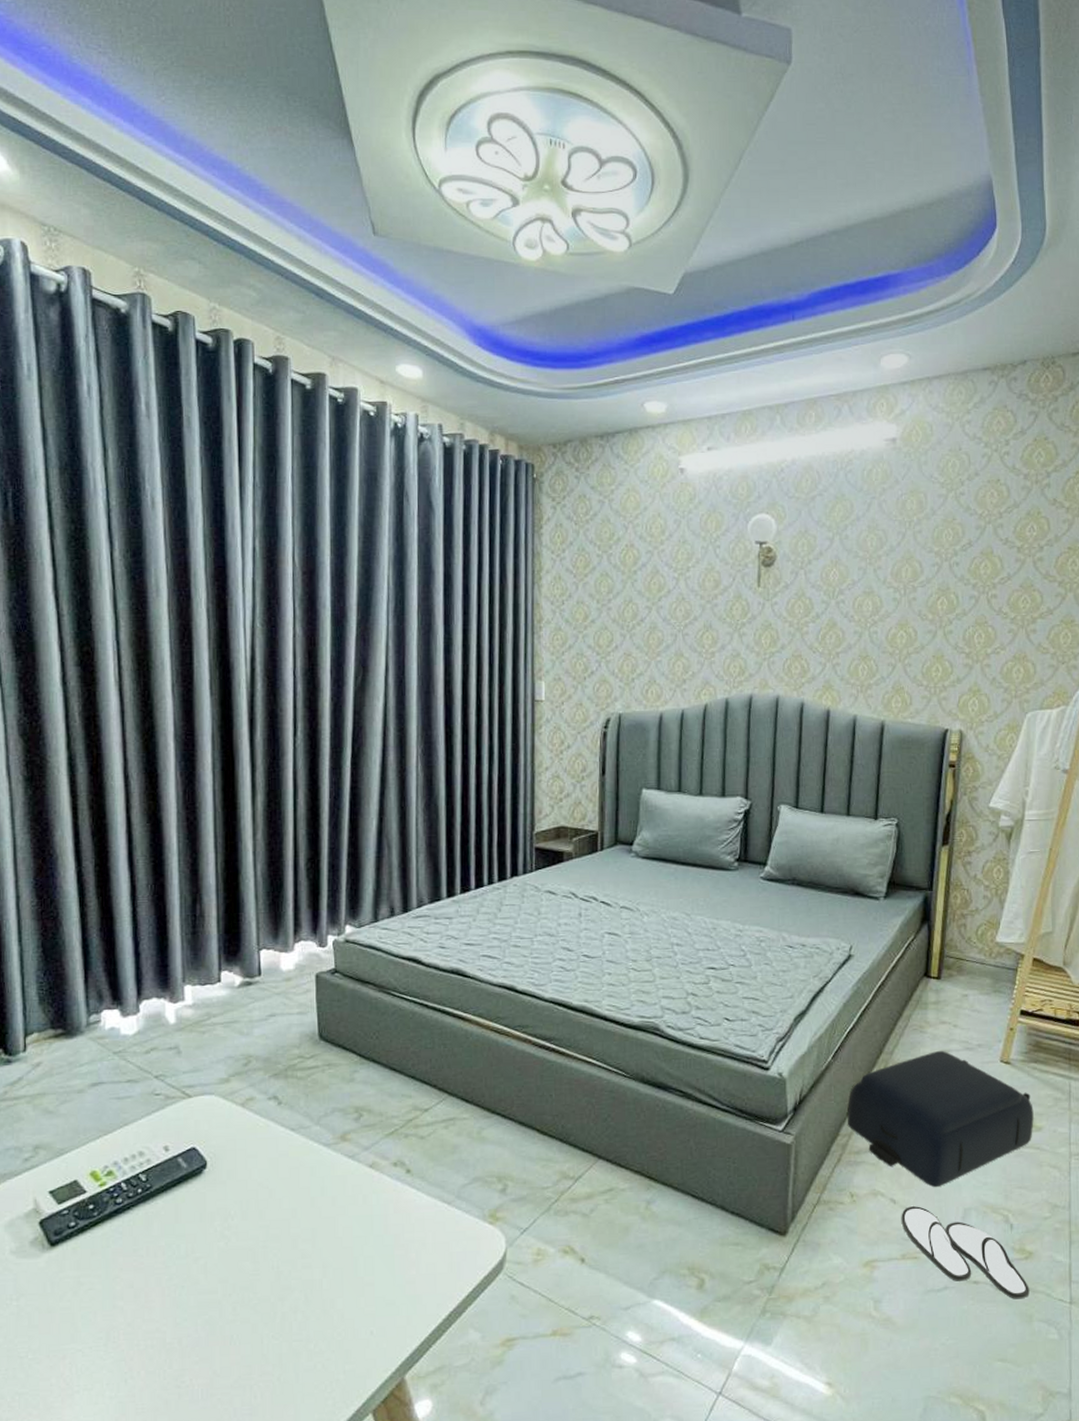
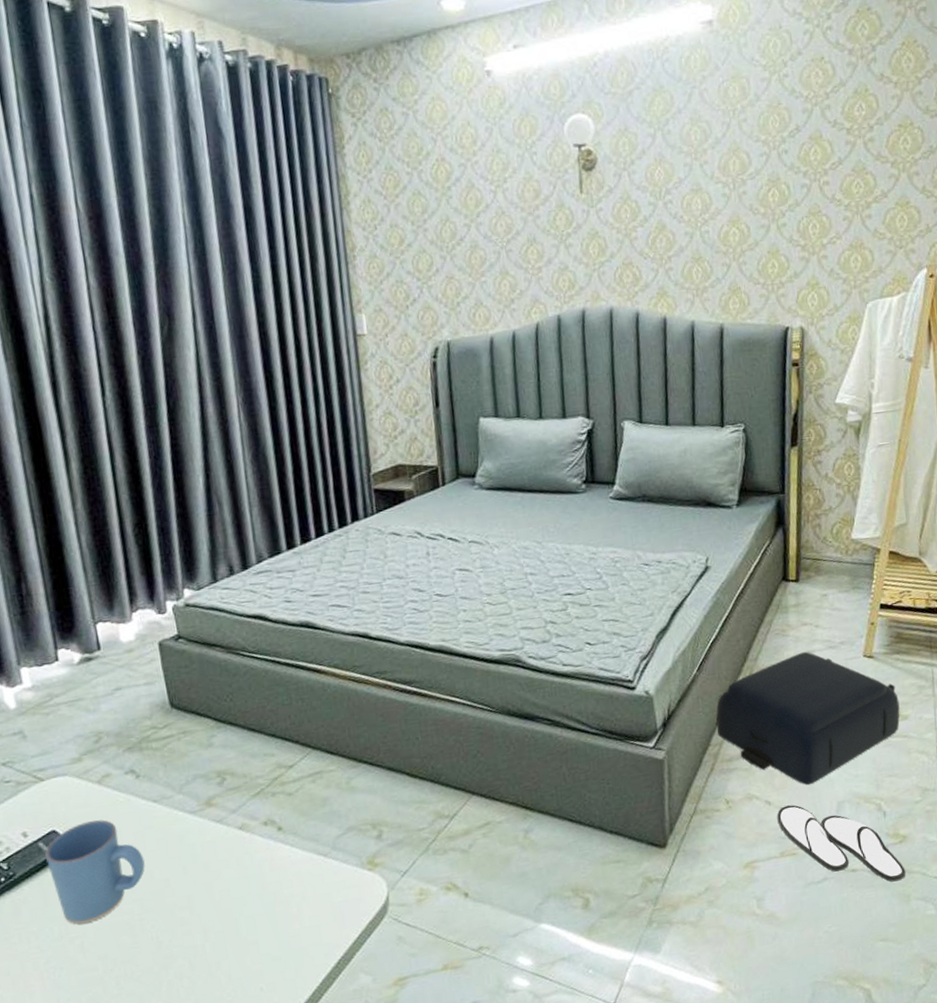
mug: none [183,1142,275,1244] -> present [45,819,145,924]

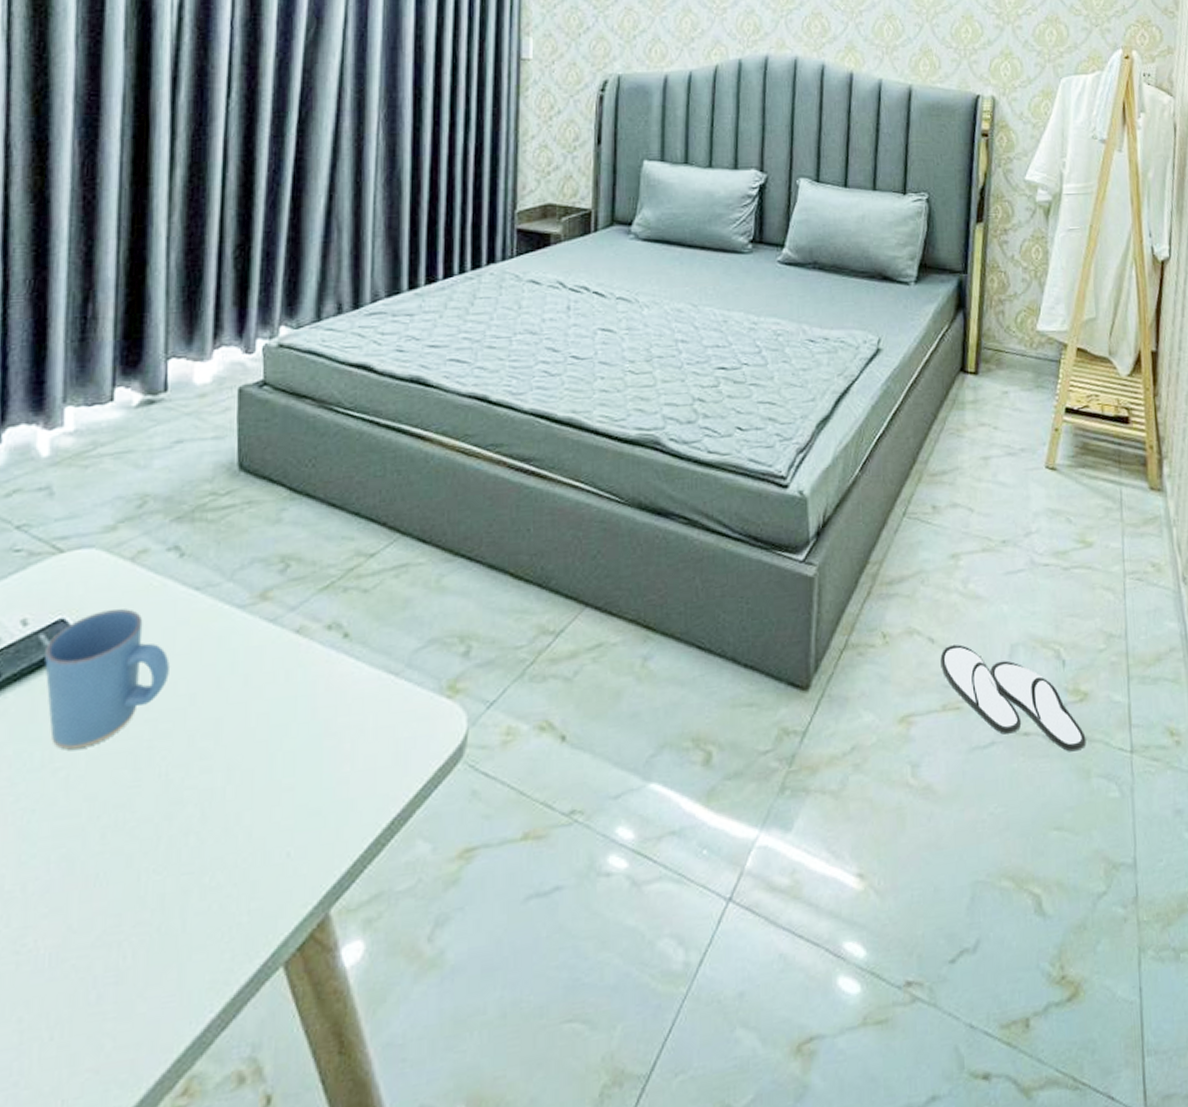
suitcase: present [716,651,900,785] -> none [877,456,1084,621]

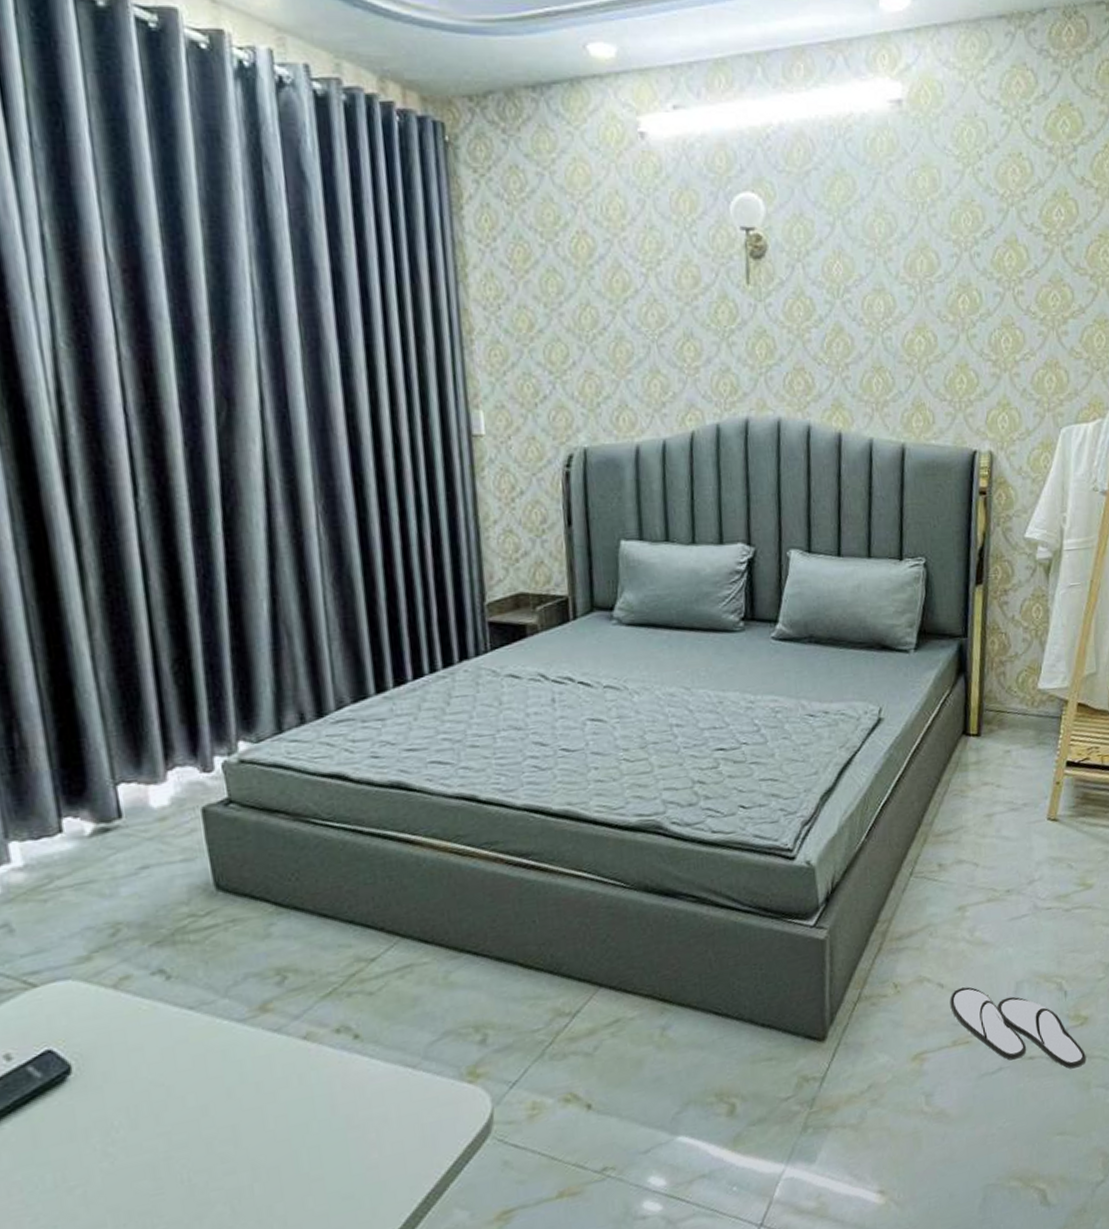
mug: present [45,609,170,750] -> none [36,1033,175,1169]

